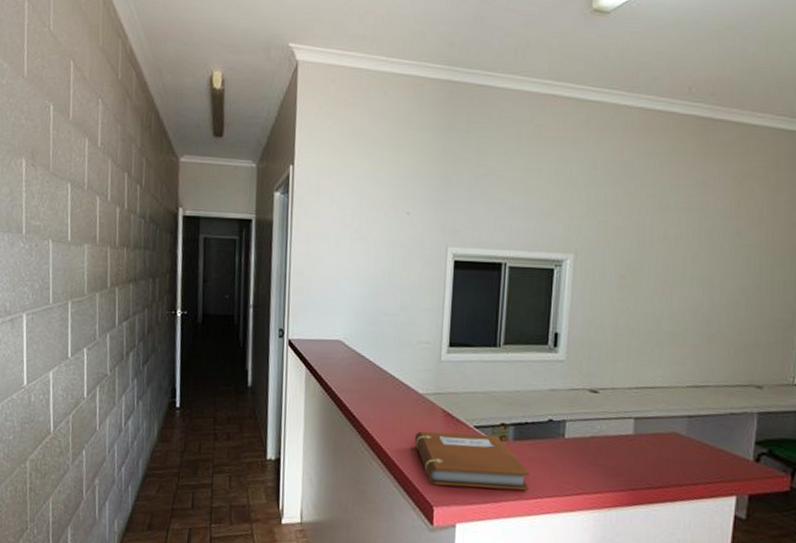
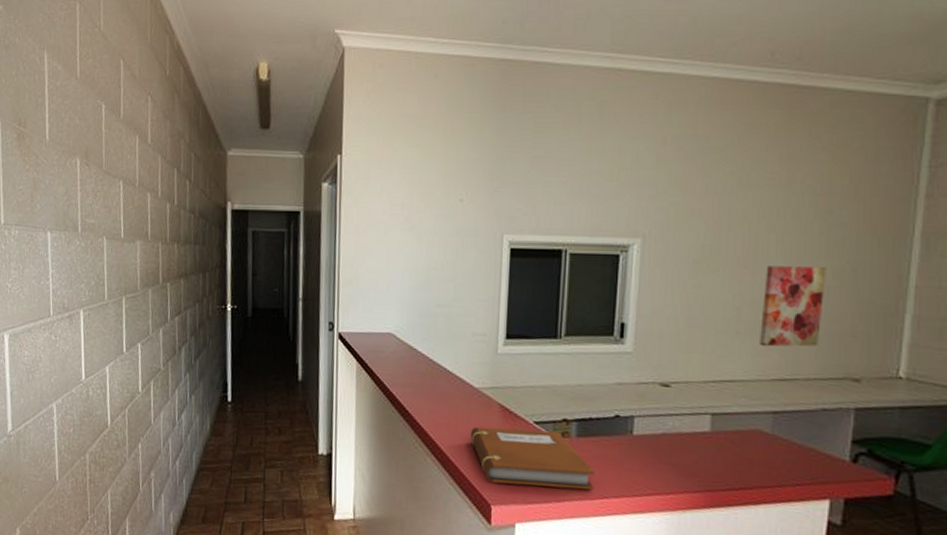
wall art: none [677,282,735,356] -> present [760,266,826,347]

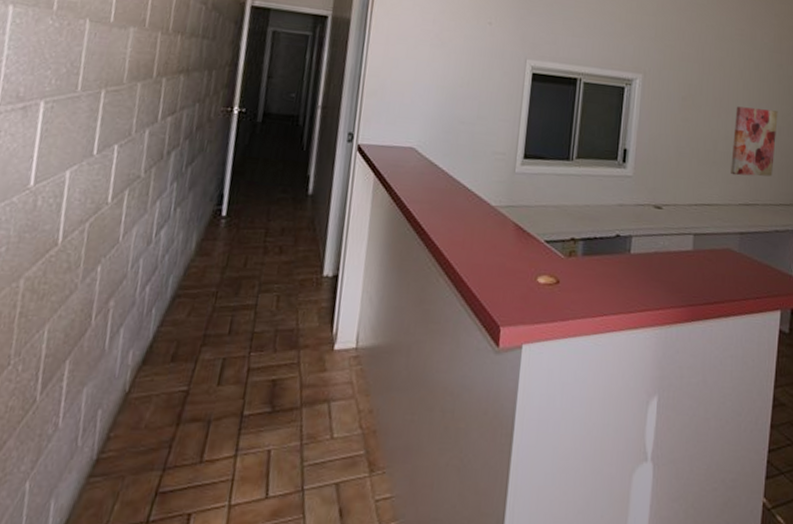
notebook: present [470,426,595,491] -> none [484,245,597,308]

